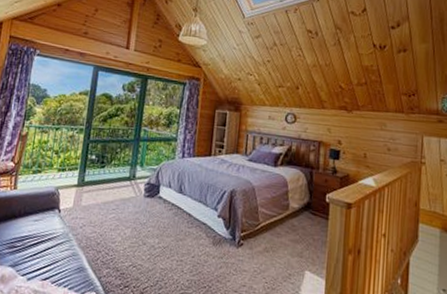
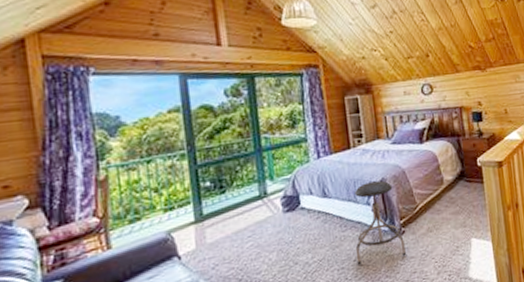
stool: none [194,190,241,268] -> present [355,180,407,265]

